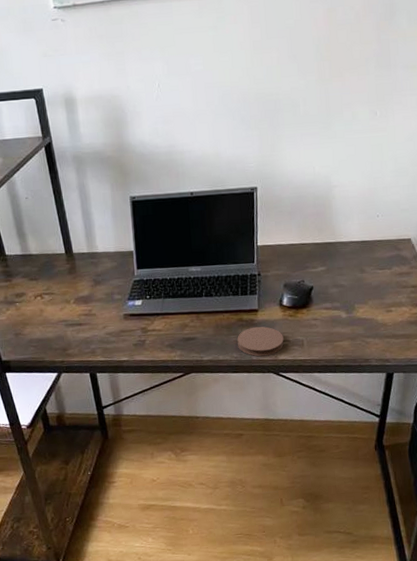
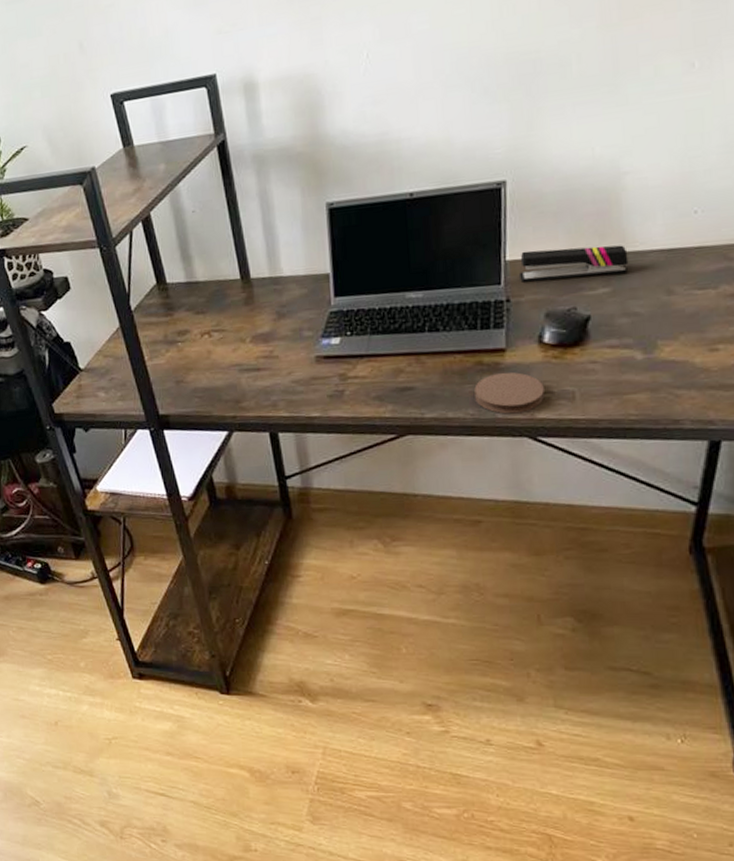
stapler: none [267,237,337,262] -> present [519,245,629,282]

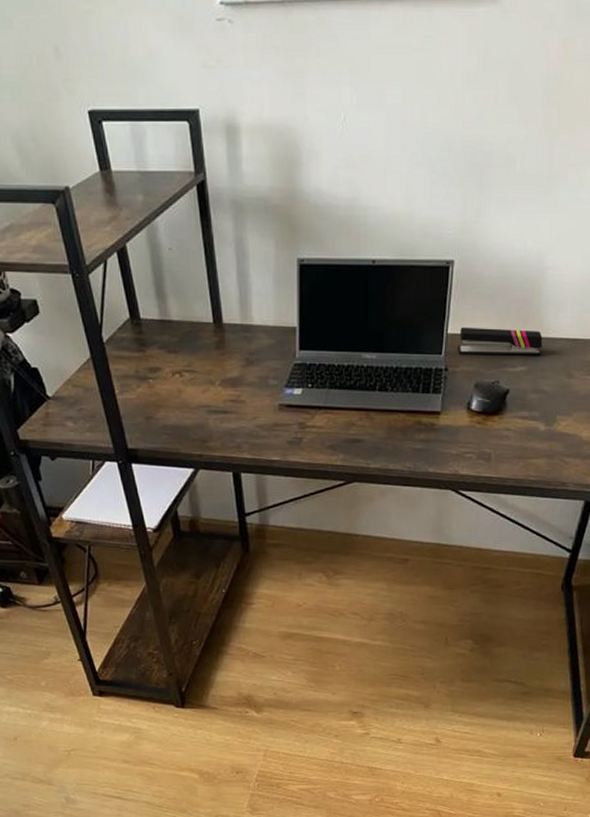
coaster: present [474,372,545,414] -> none [413,432,468,469]

